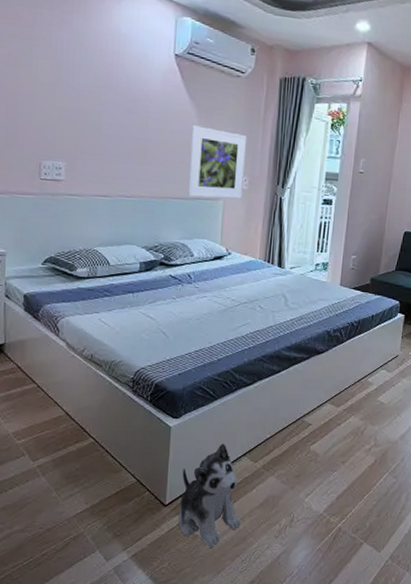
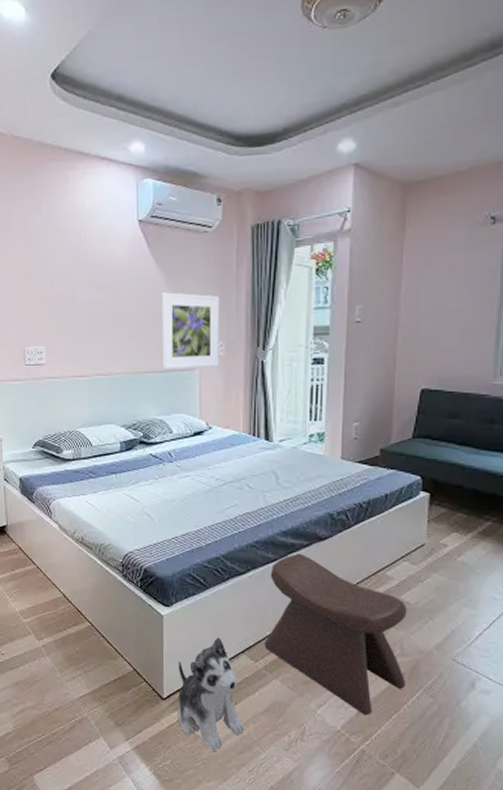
stool: none [264,365,382,499] -> present [264,553,407,716]

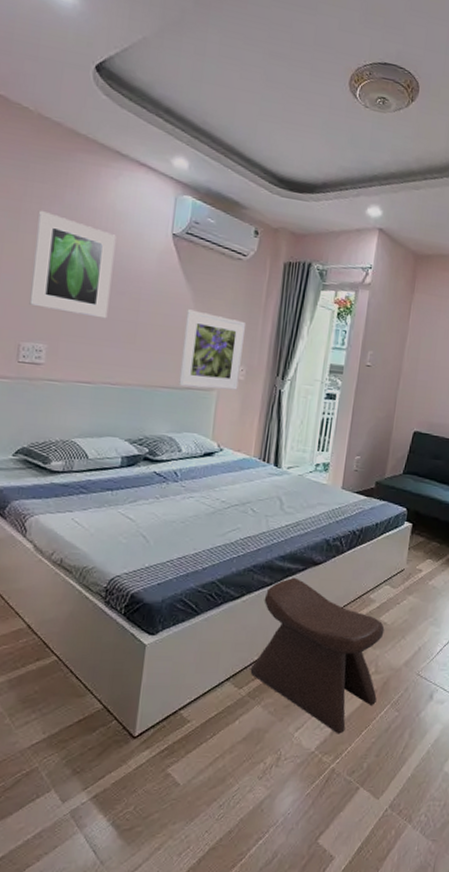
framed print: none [23,224,91,315] -> present [29,210,116,319]
plush toy: present [177,637,246,751] -> none [148,665,221,789]

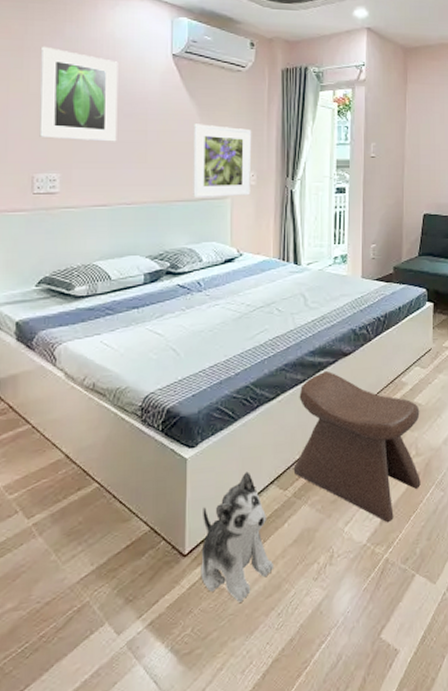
plush toy: none [148,665,221,789] -> present [201,471,274,603]

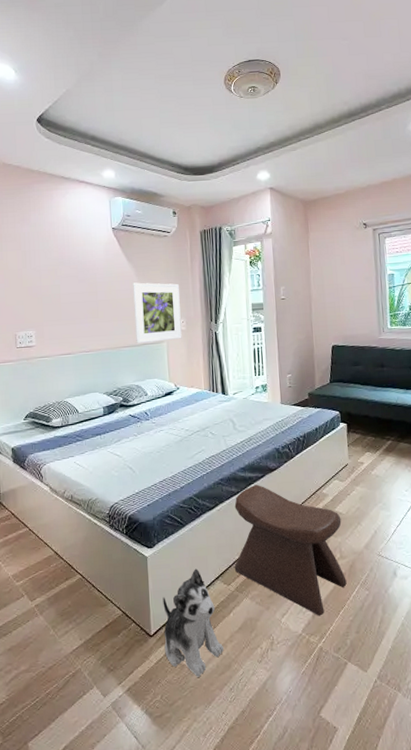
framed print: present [39,46,118,142] -> none [14,232,75,304]

